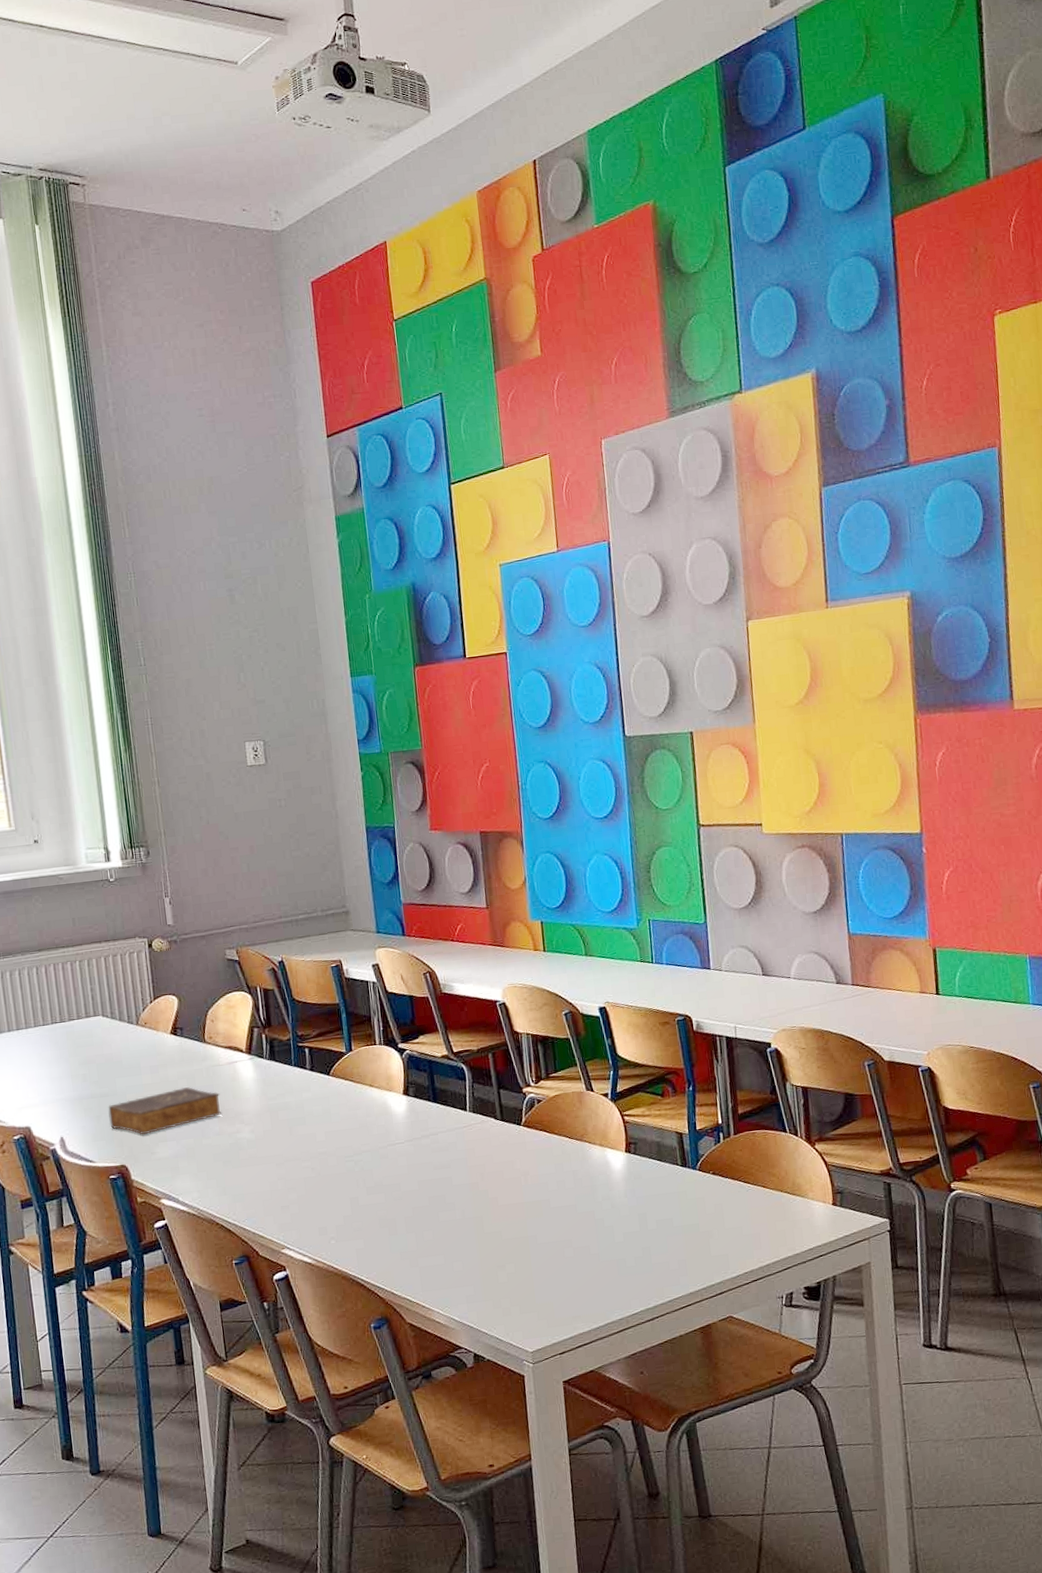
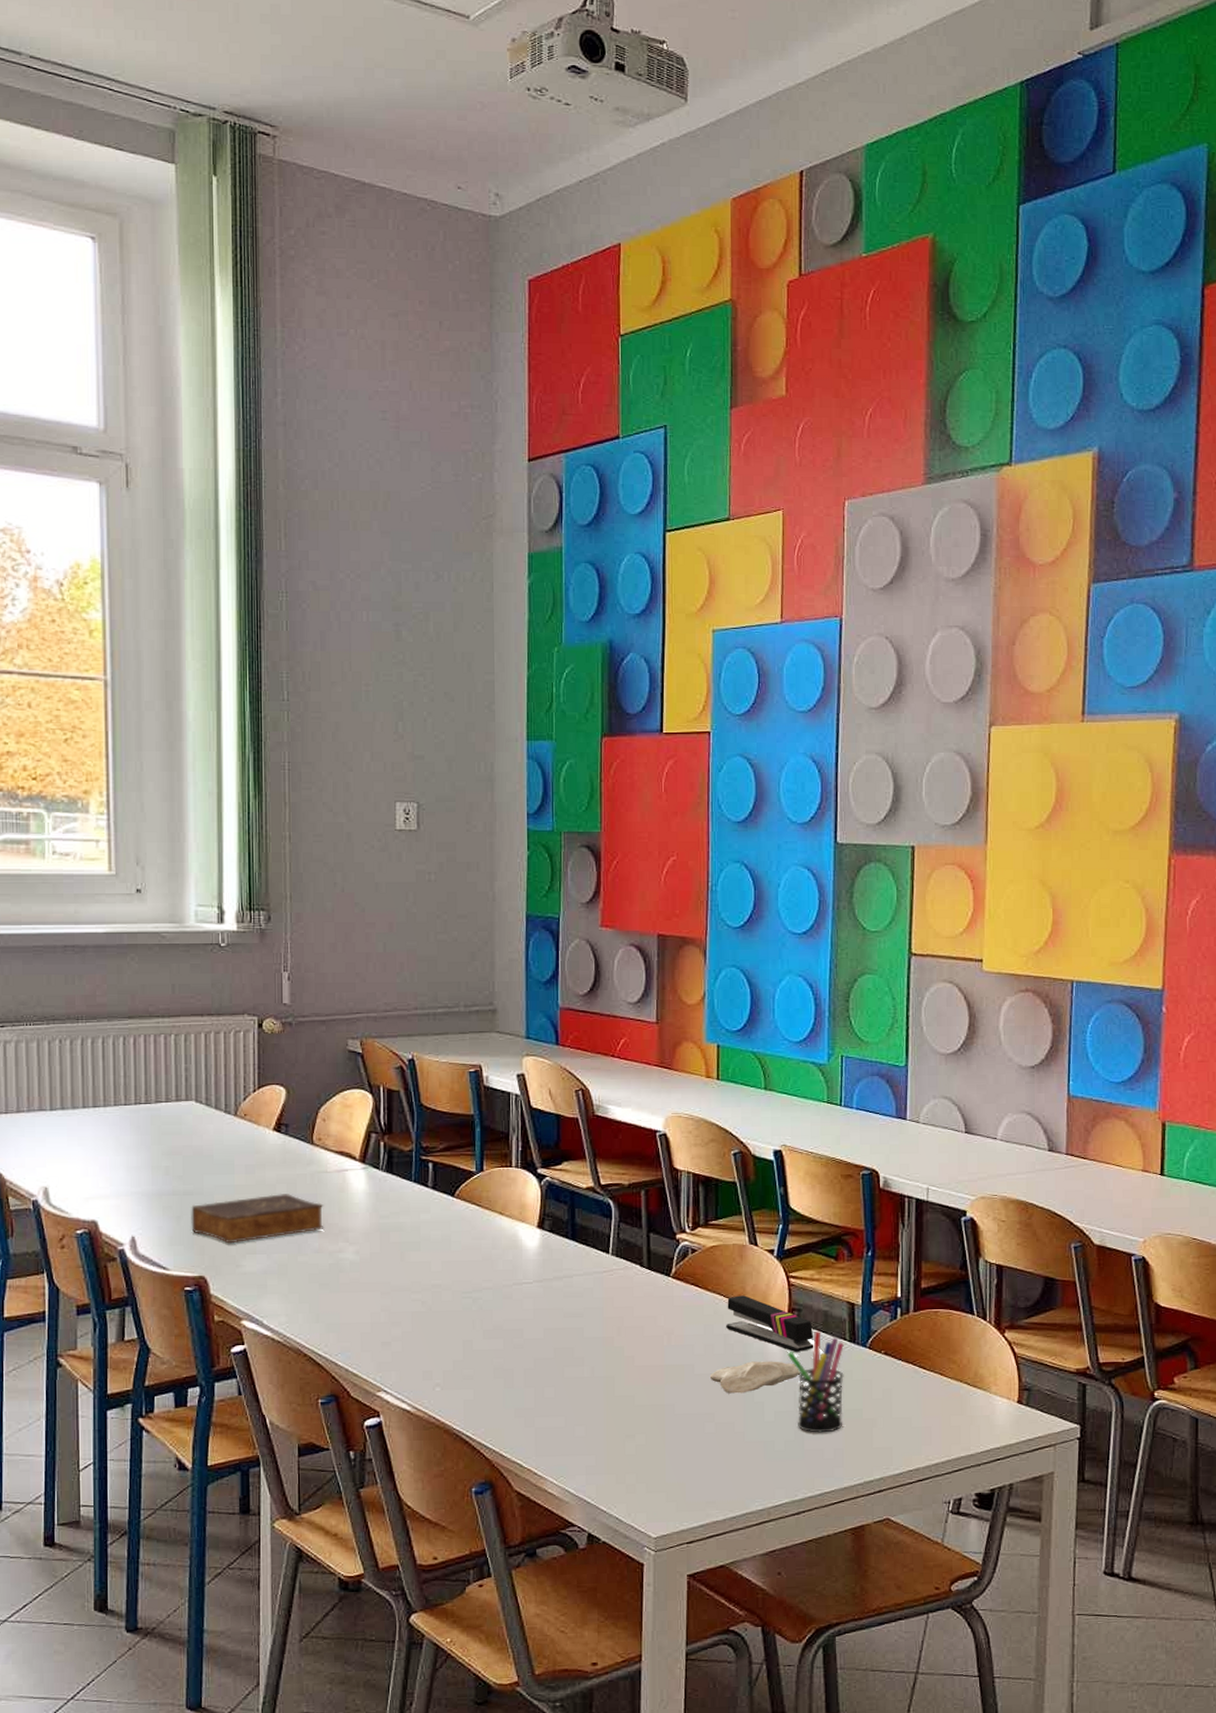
computer mouse: none [564,1189,642,1222] -> present [709,1361,801,1394]
stapler: none [572,1135,651,1180] -> present [726,1295,814,1352]
pen holder: none [629,1159,683,1249] -> present [787,1330,844,1433]

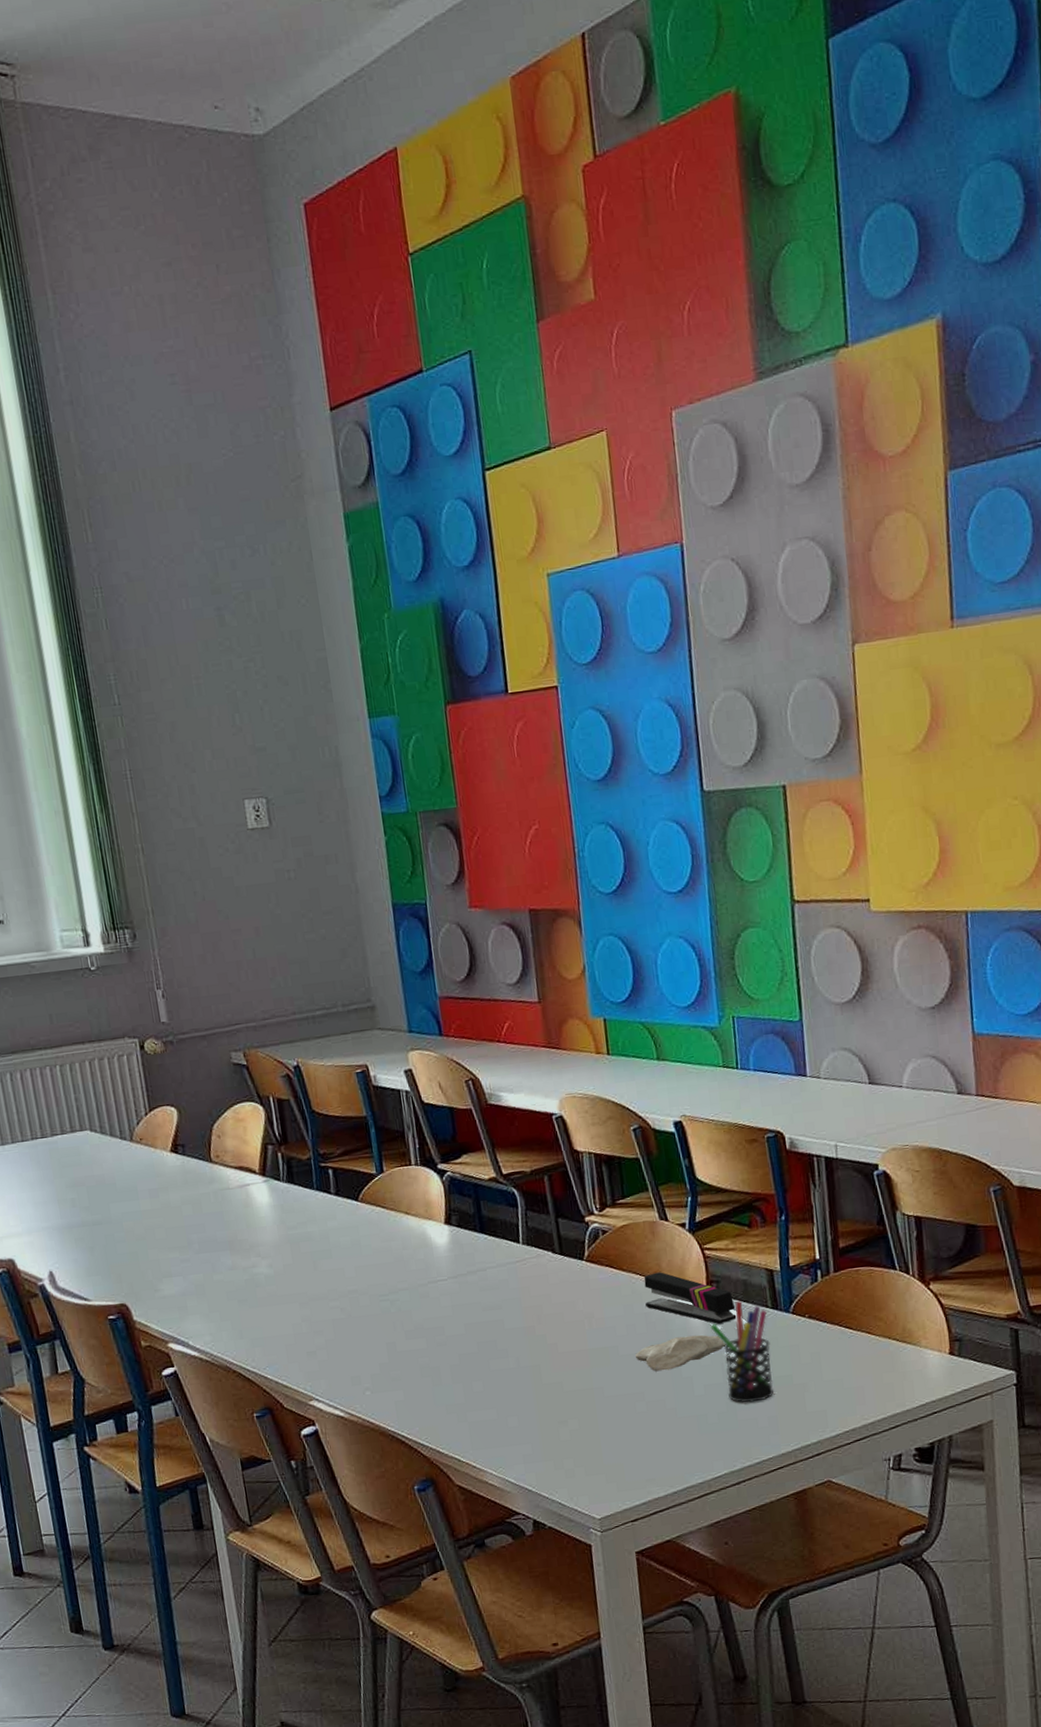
book: present [191,1194,324,1244] -> none [102,1214,235,1269]

